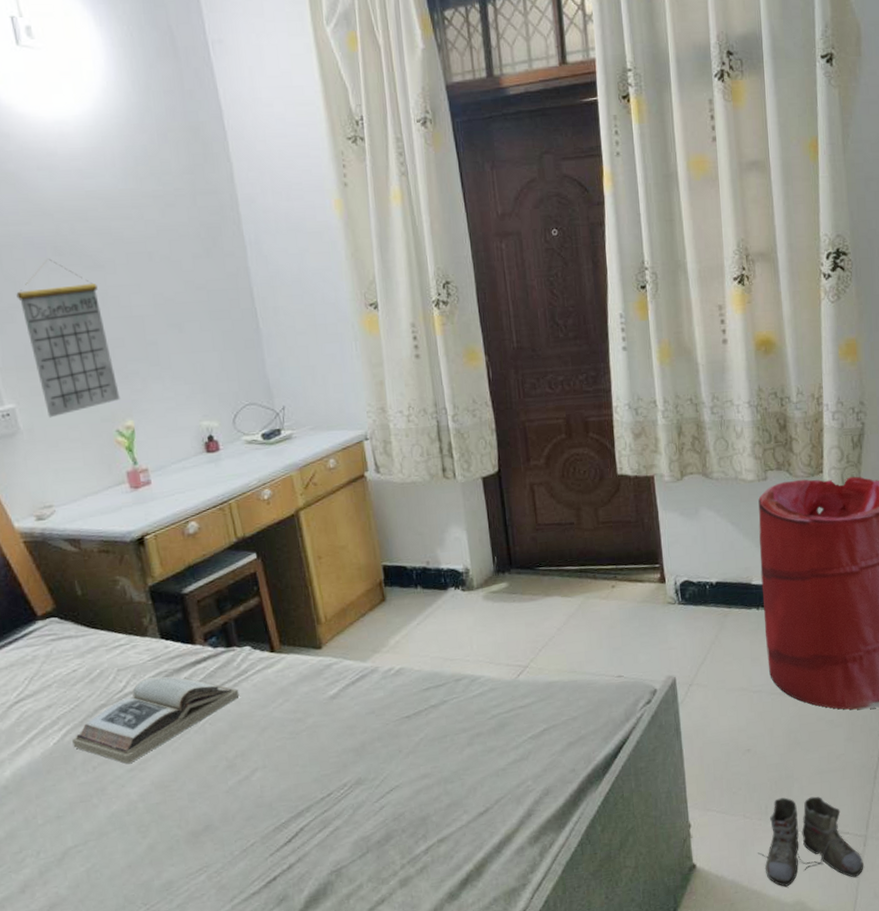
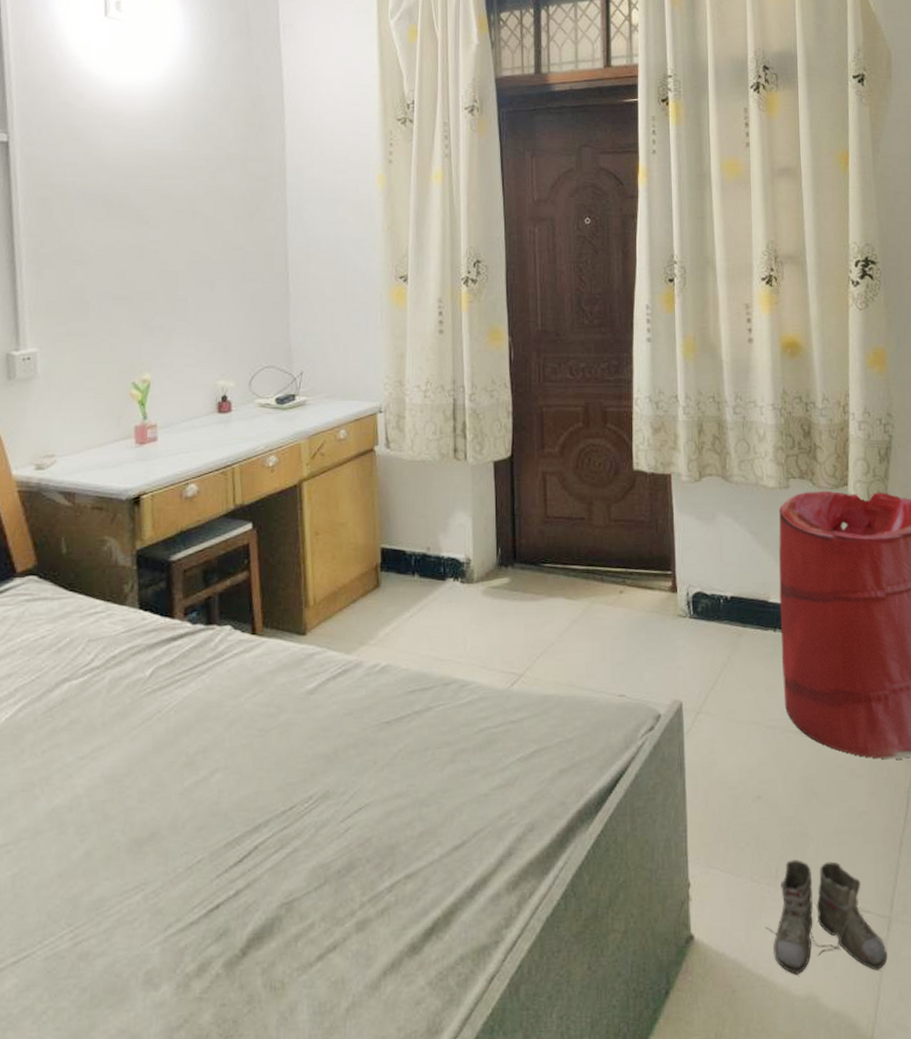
calendar: present [16,258,120,418] -> none [60,210,142,365]
book: present [72,676,240,764] -> none [26,651,212,751]

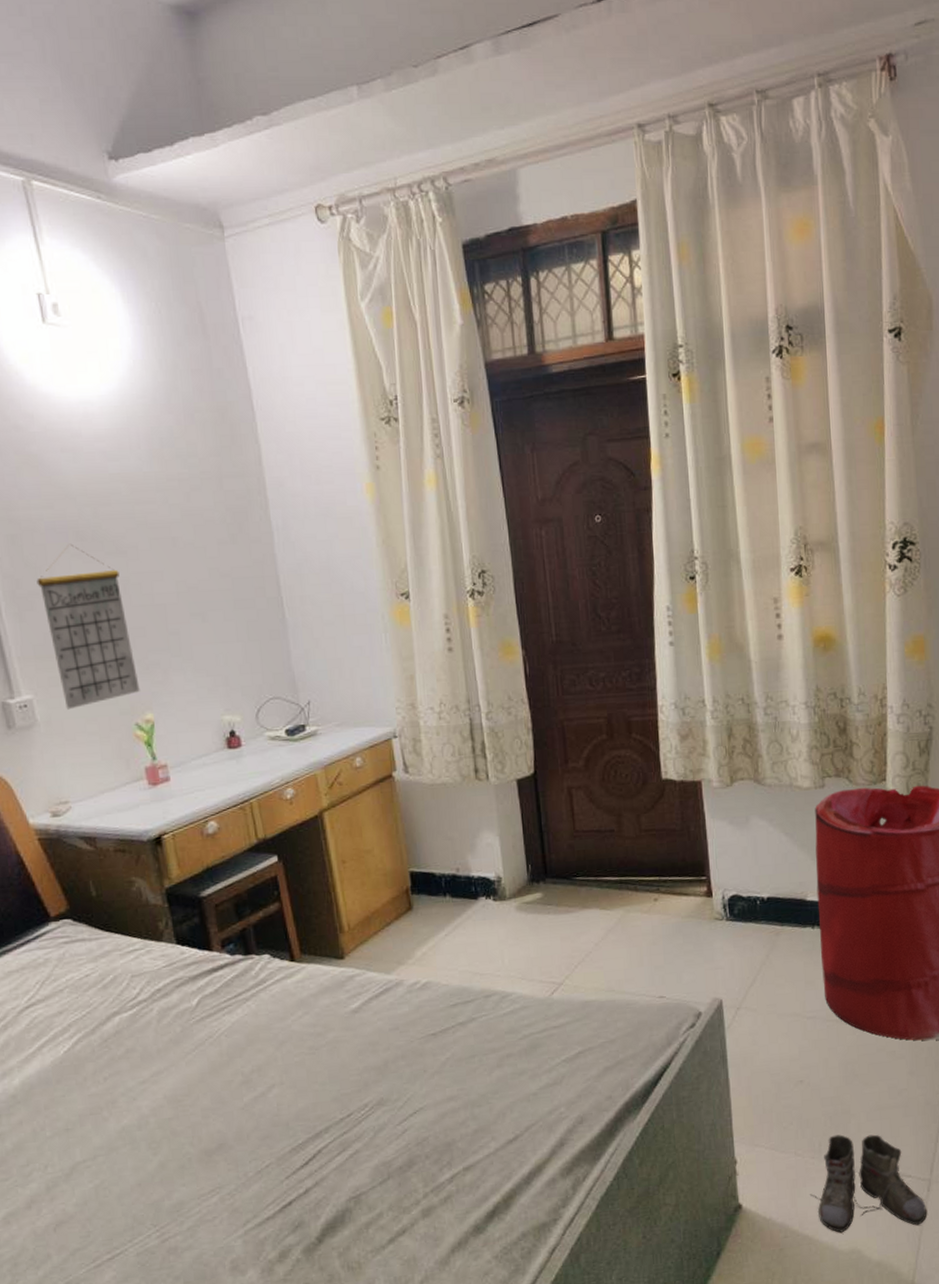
calendar: none [60,210,142,365] -> present [36,543,140,710]

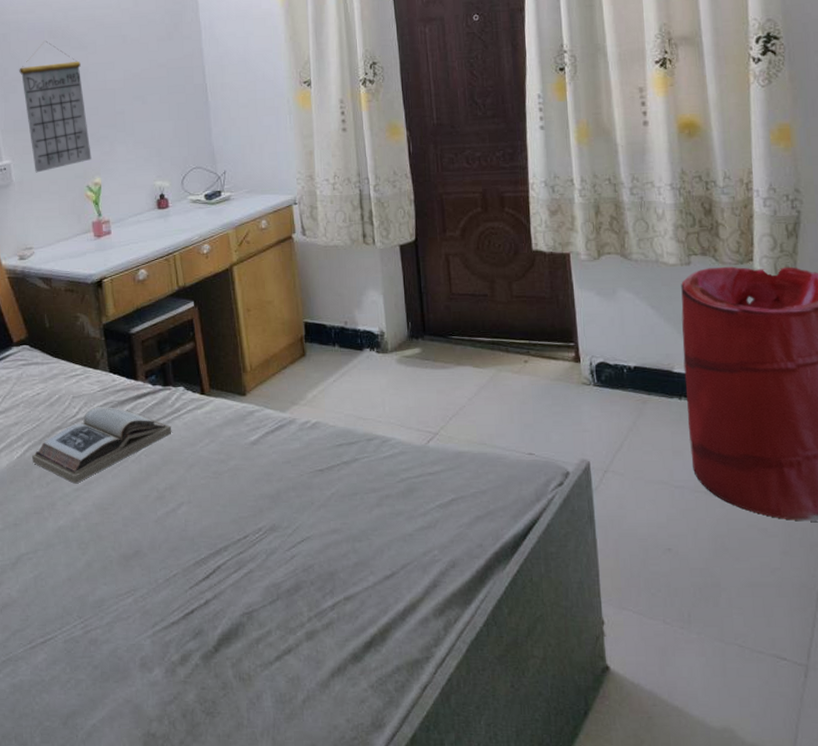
book: none [83,983,257,1076] -> present [32,406,172,484]
boots: present [809,1134,928,1233] -> none [678,607,805,712]

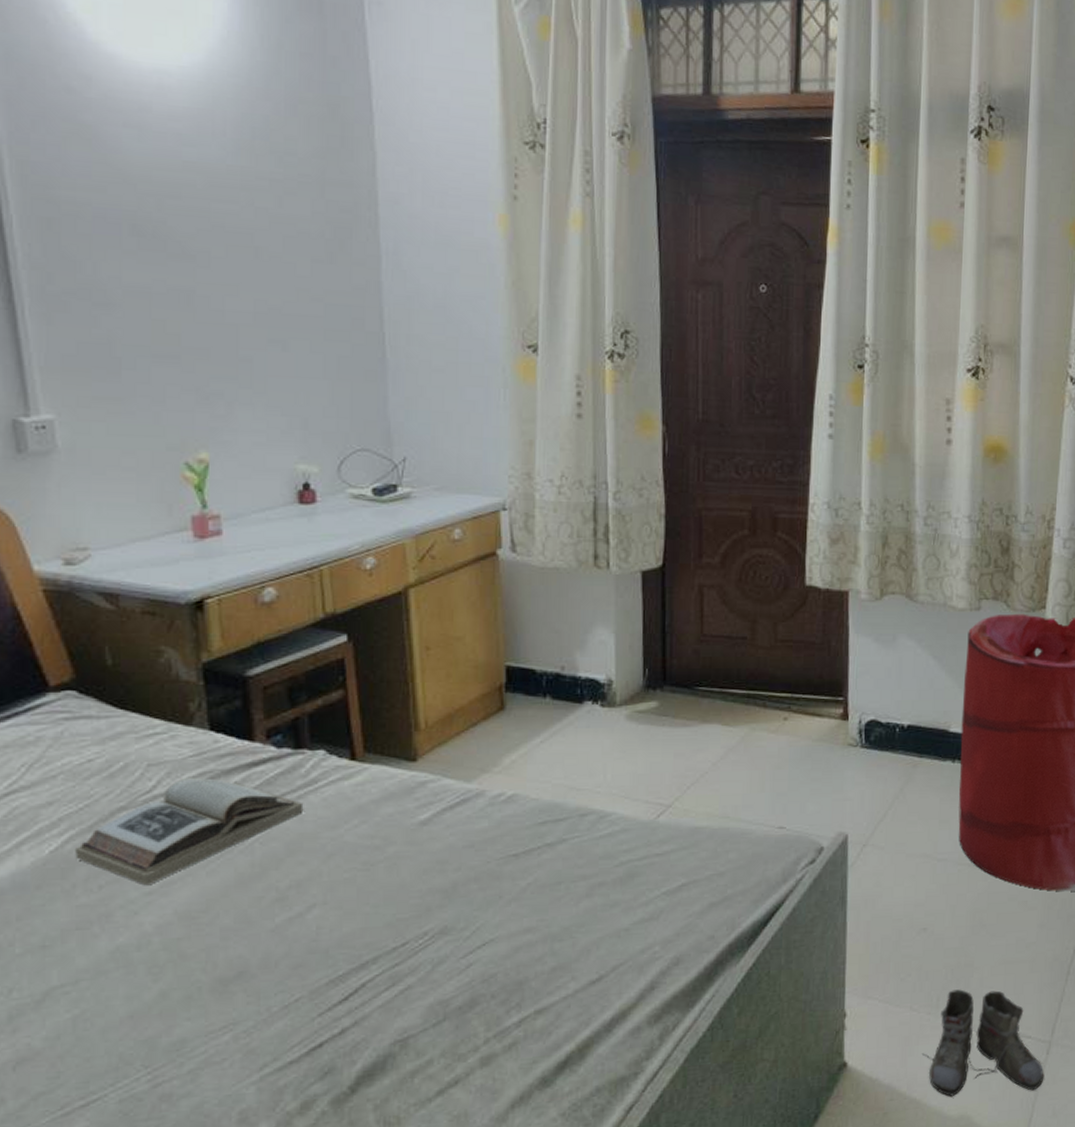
calendar: present [19,40,92,173] -> none [75,238,195,438]
boots: none [678,607,805,712] -> present [921,989,1045,1097]

